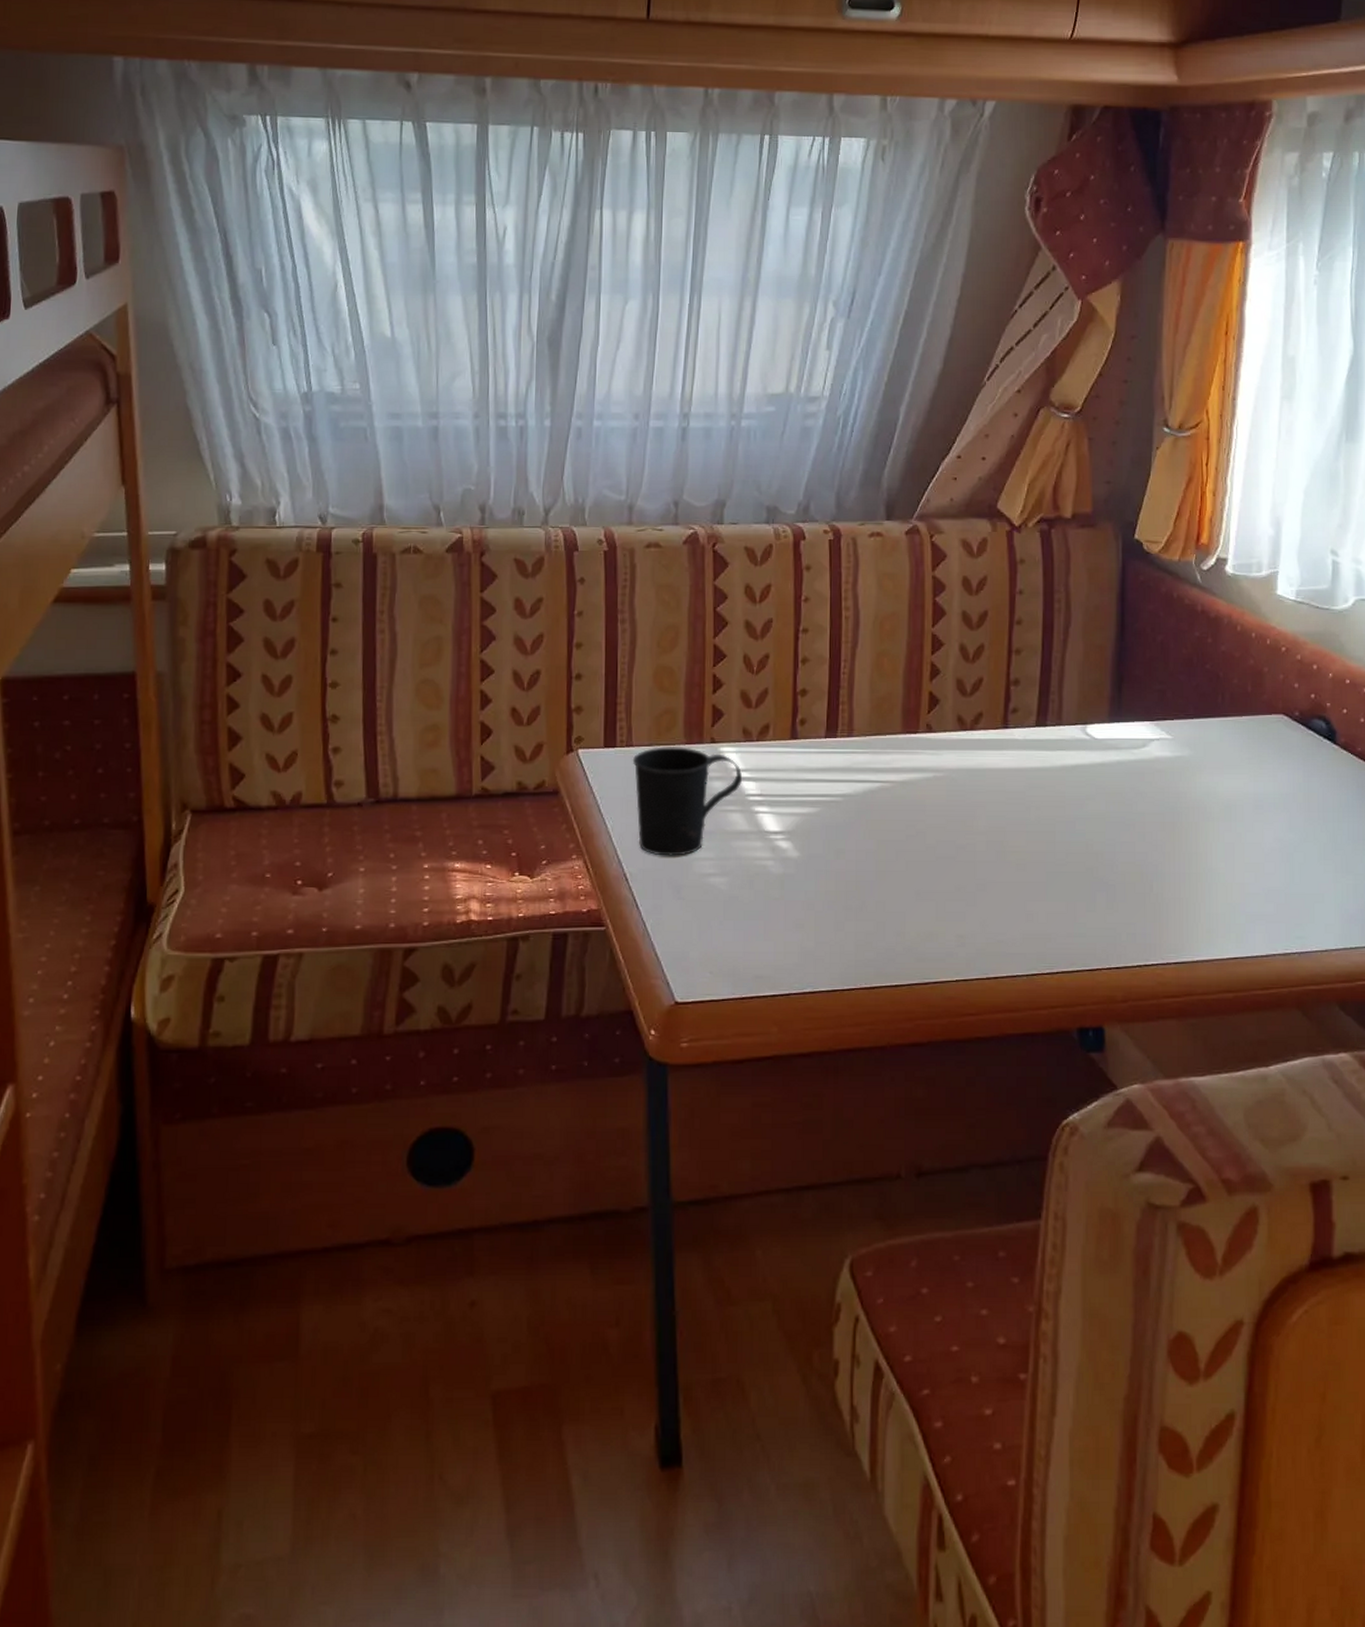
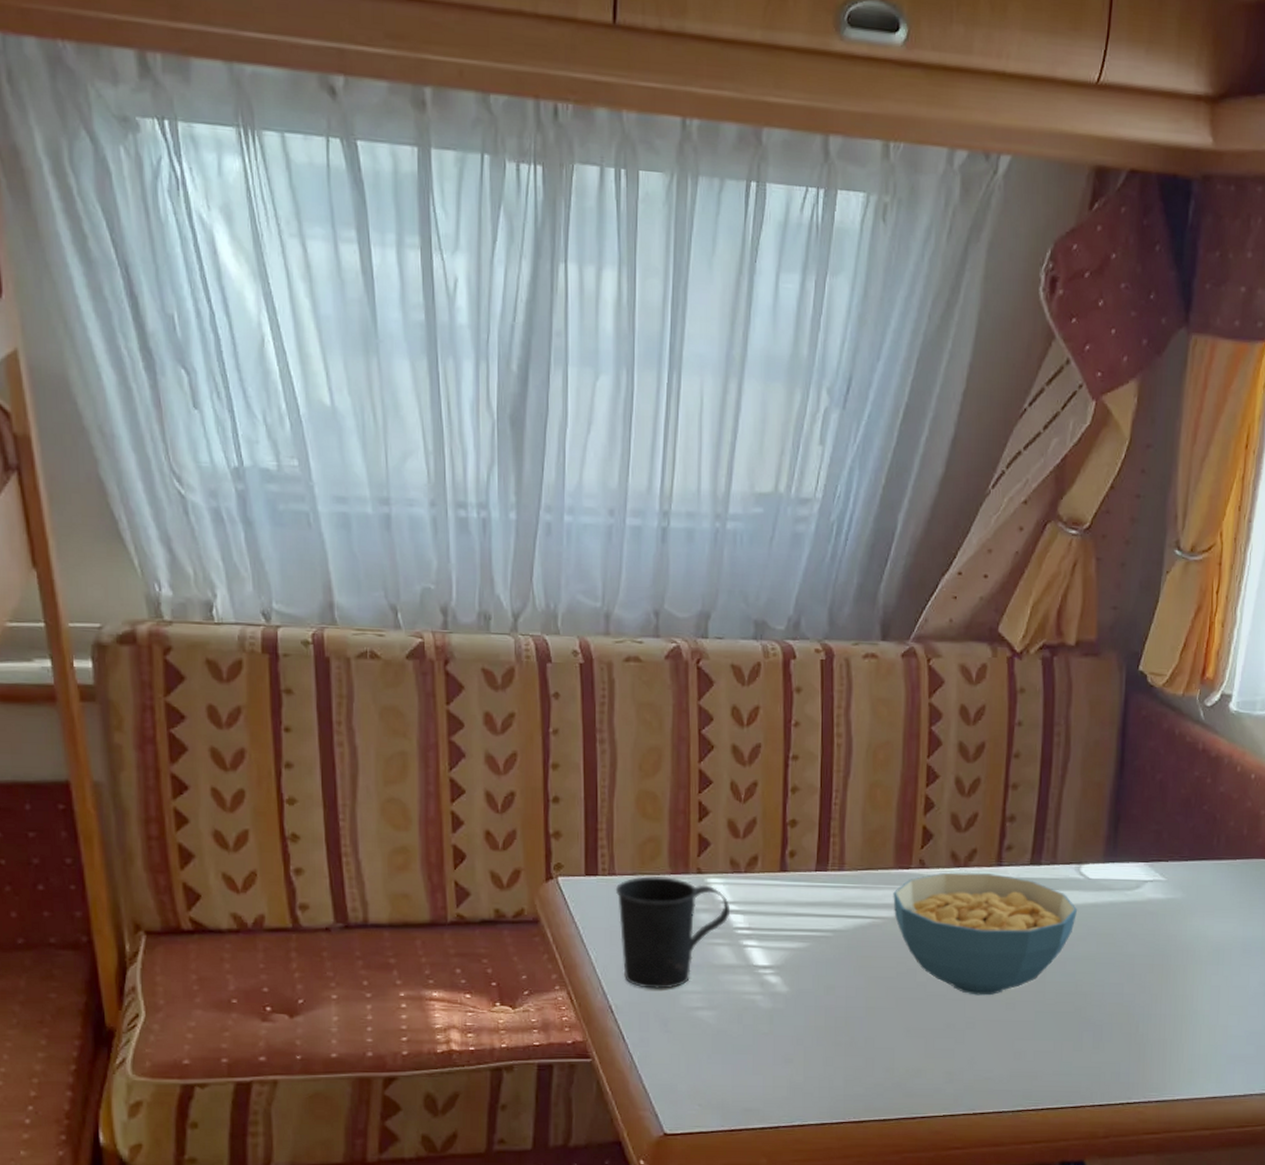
cereal bowl: none [901,735,1085,857] -> present [893,872,1078,996]

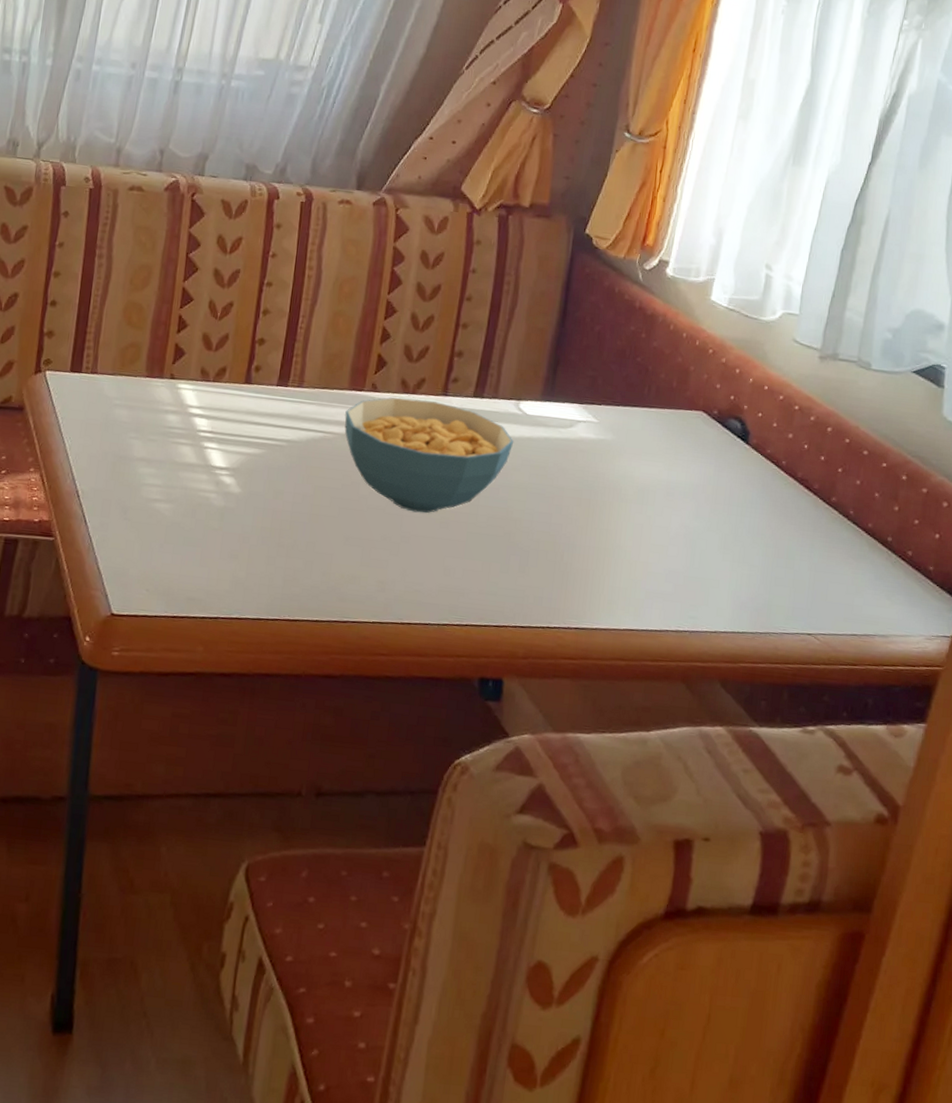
mug: present [615,876,731,989] -> none [93,376,197,480]

